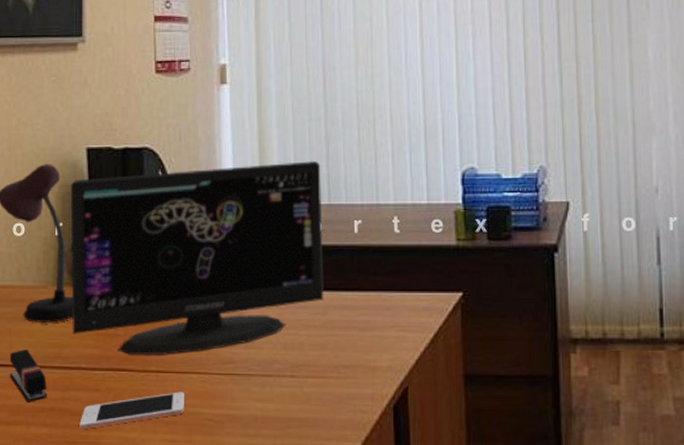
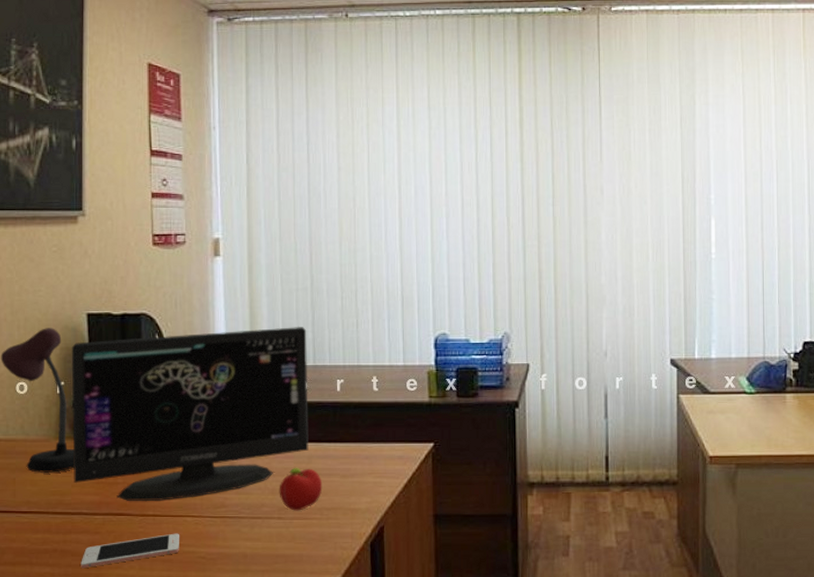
stapler: present [9,349,48,402] -> none [13,497,50,545]
fruit: none [291,318,340,369] -> present [279,467,323,511]

